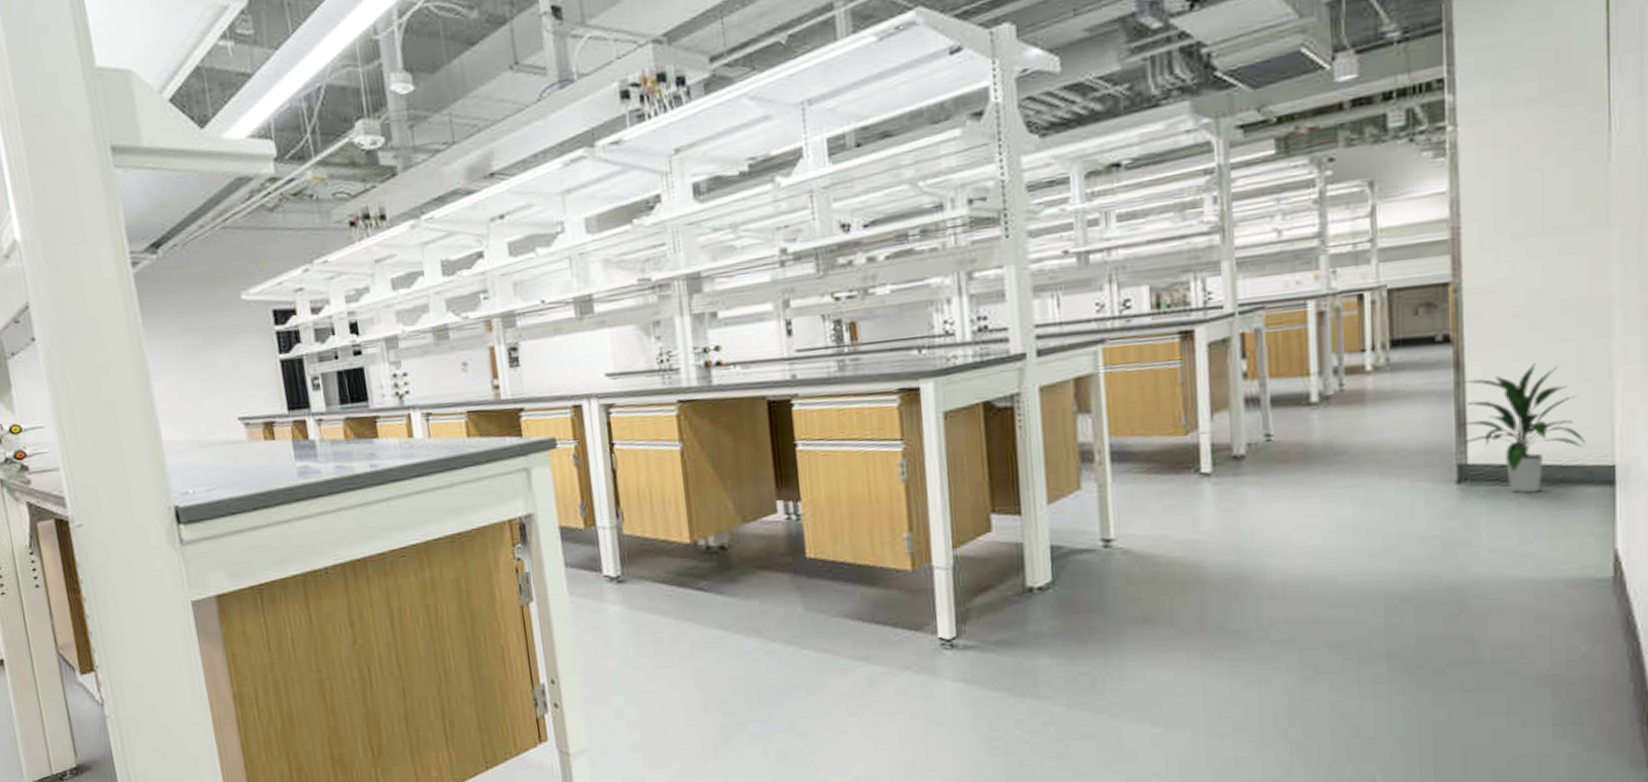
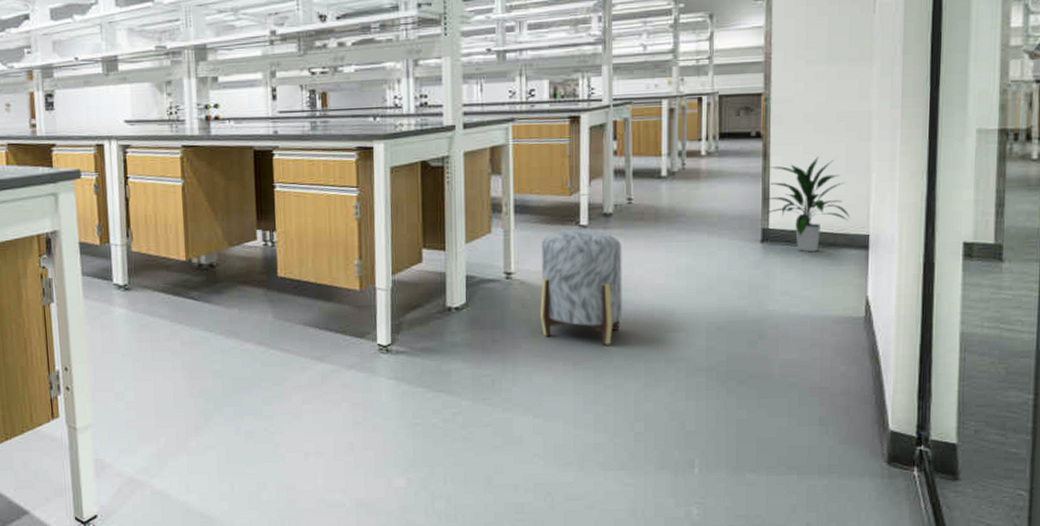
stool: none [1150,478,1265,629] -> present [540,230,622,345]

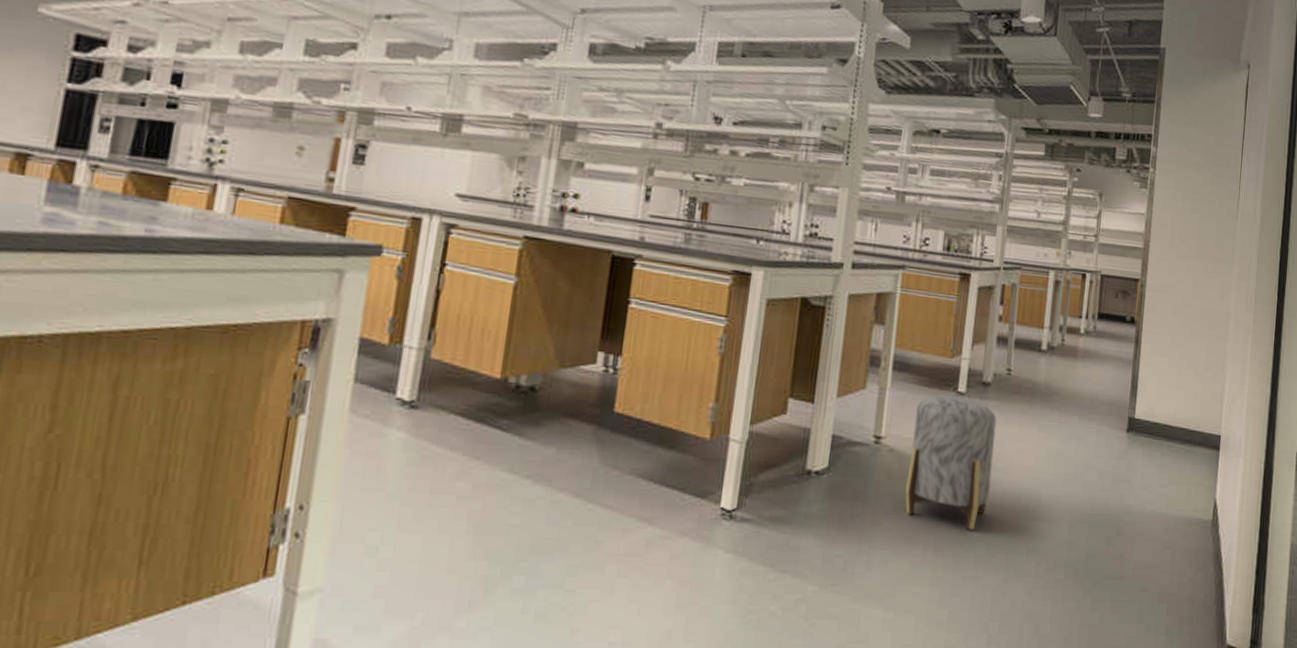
indoor plant: present [765,157,851,252] -> none [1132,350,1206,448]

